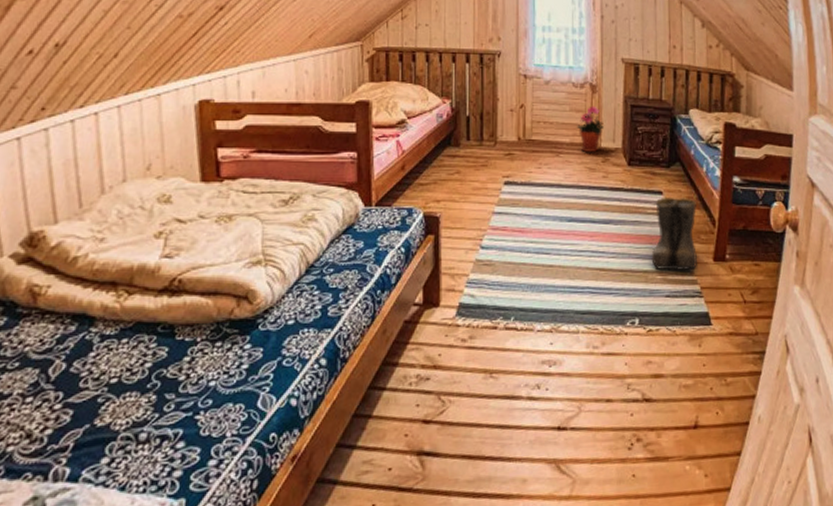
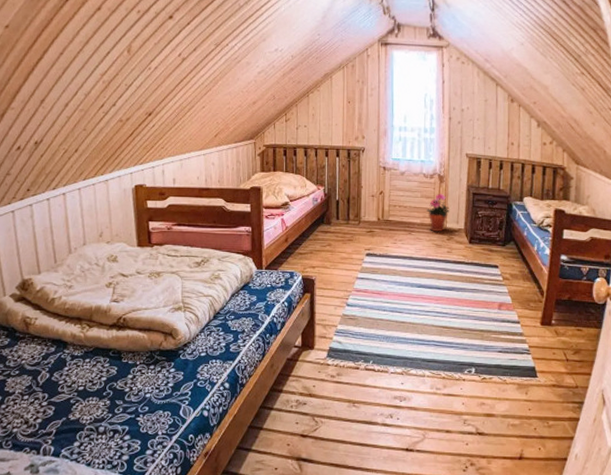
boots: present [651,197,698,271] -> none [487,270,527,332]

